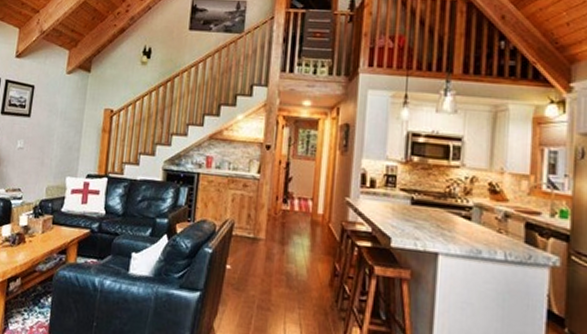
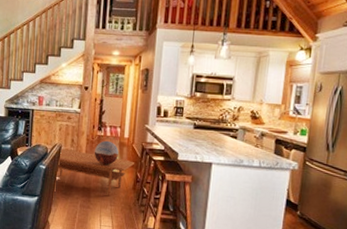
coffee table: none [227,227,331,294] -> present [57,149,134,196]
decorative globe: none [277,217,310,252] -> present [94,140,119,166]

